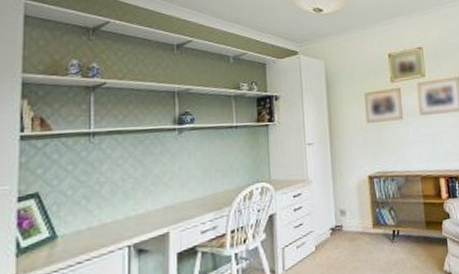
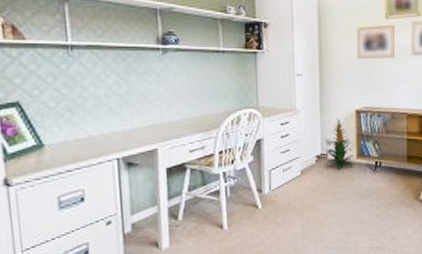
indoor plant: none [339,185,371,242] -> present [324,117,354,170]

